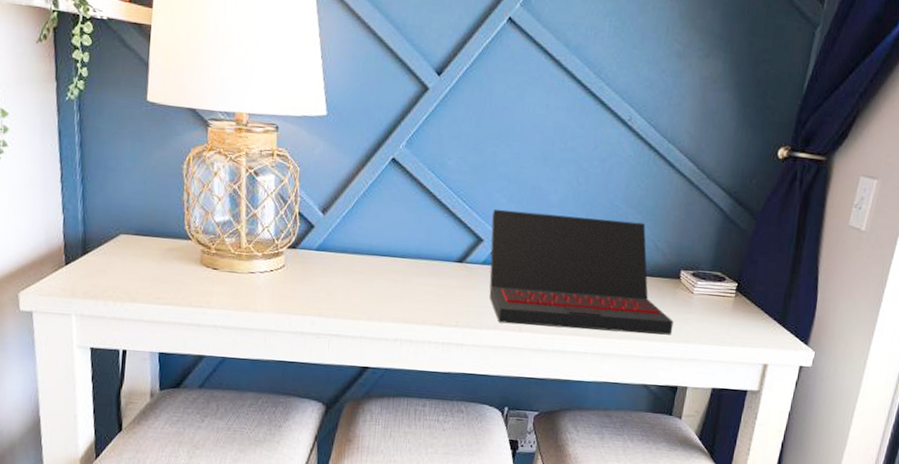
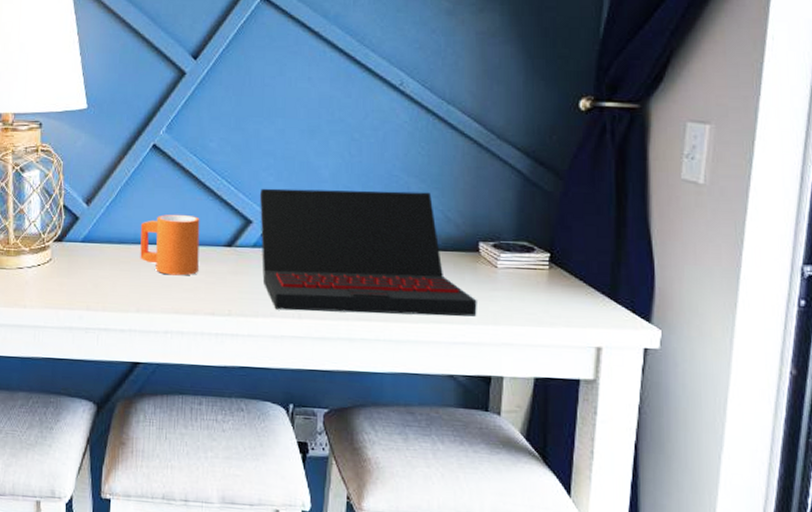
mug: none [374,228,434,288] -> present [140,214,200,276]

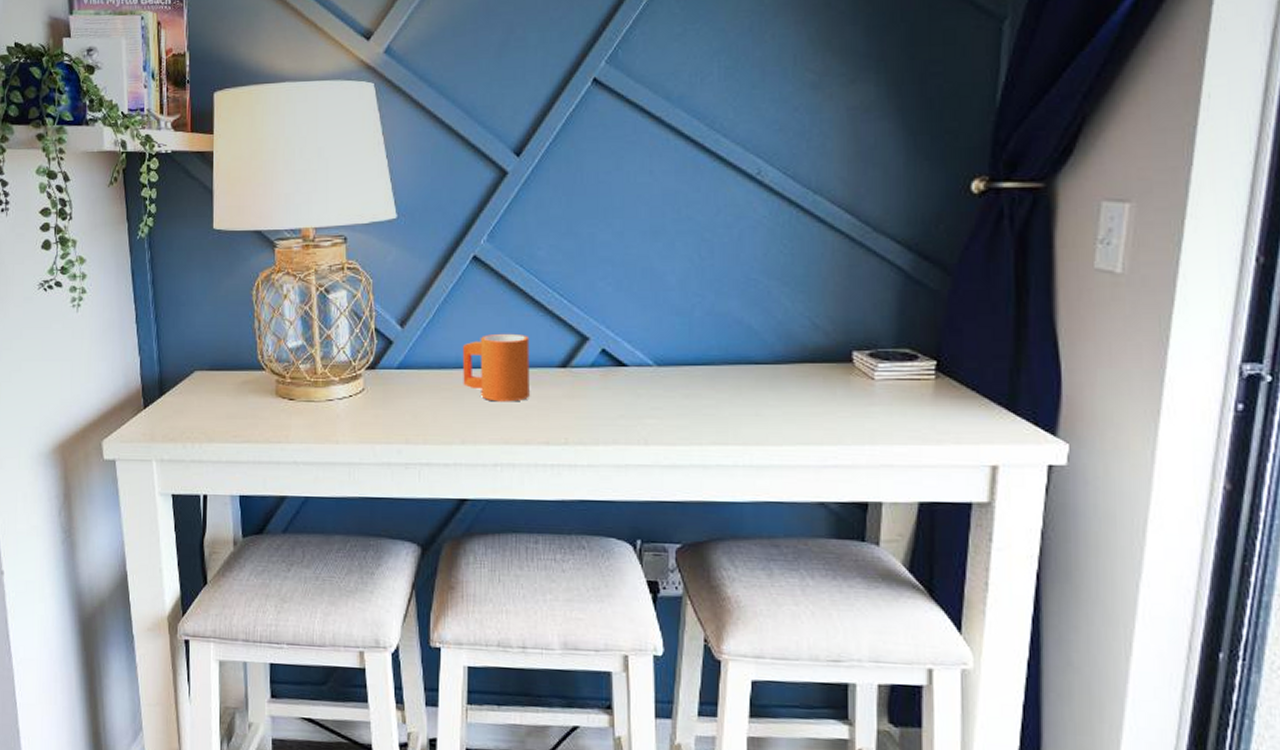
laptop: present [259,188,477,317] -> none [596,297,851,437]

